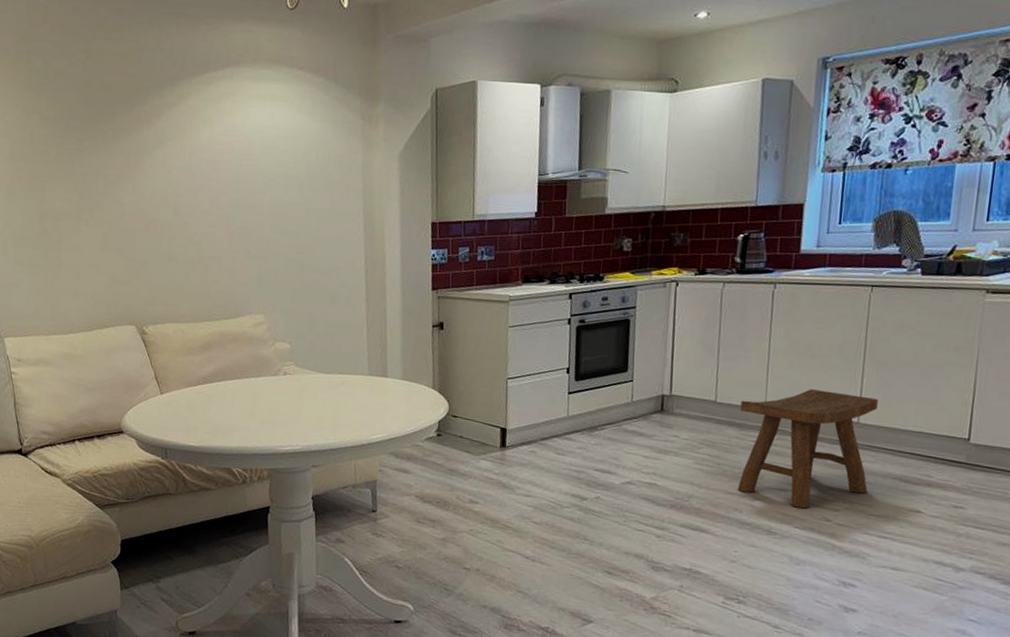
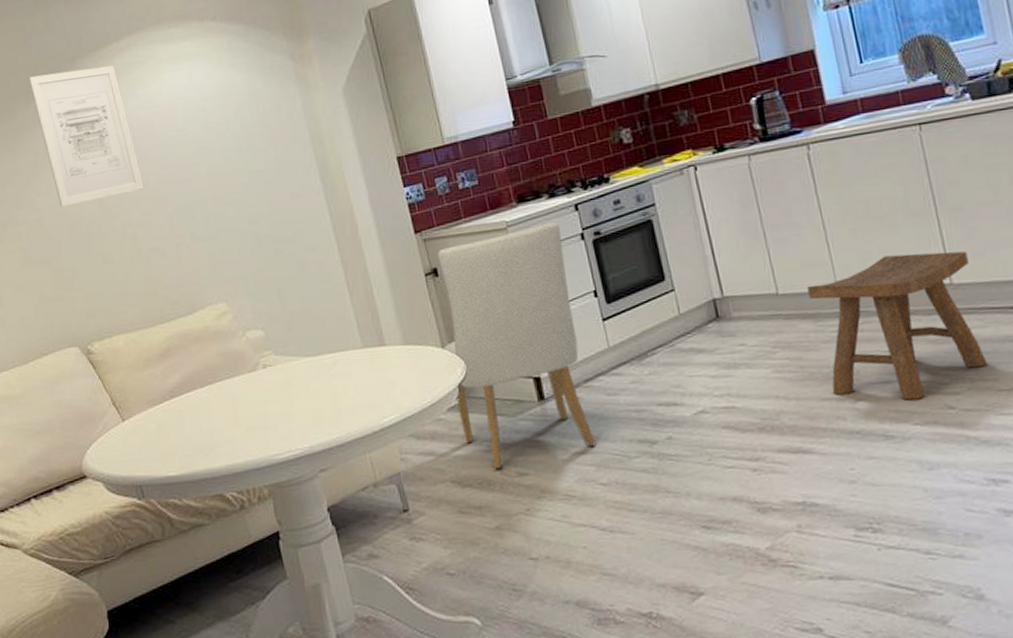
wall art: none [133,86,215,207] -> present [29,65,144,208]
chair: none [432,304,553,495] -> present [437,222,597,470]

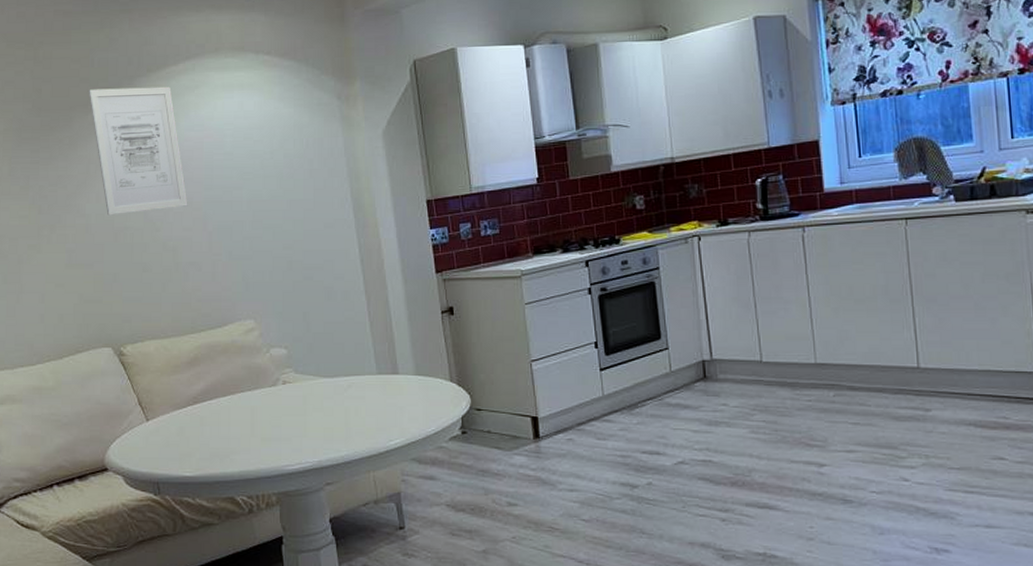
chair: present [437,222,597,470] -> none [450,275,583,498]
stool: present [807,251,988,401] -> none [789,336,943,470]

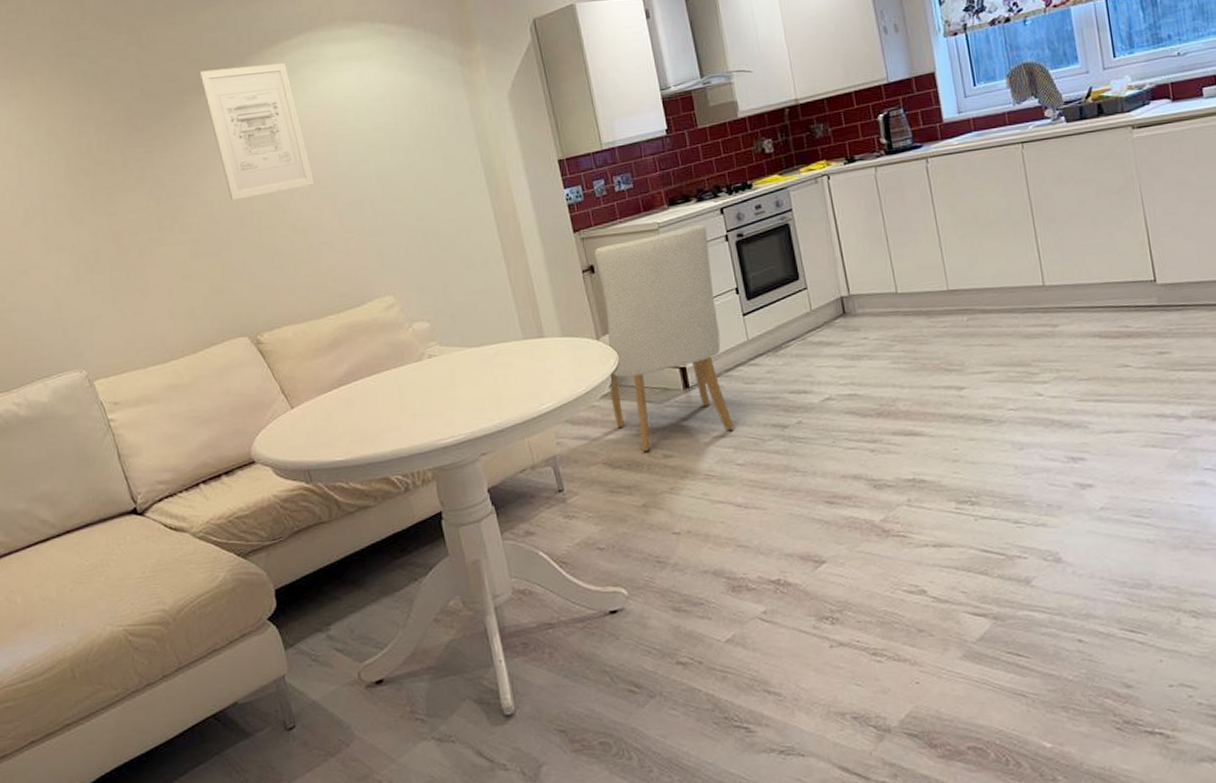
chair: none [450,275,583,498] -> present [594,224,735,452]

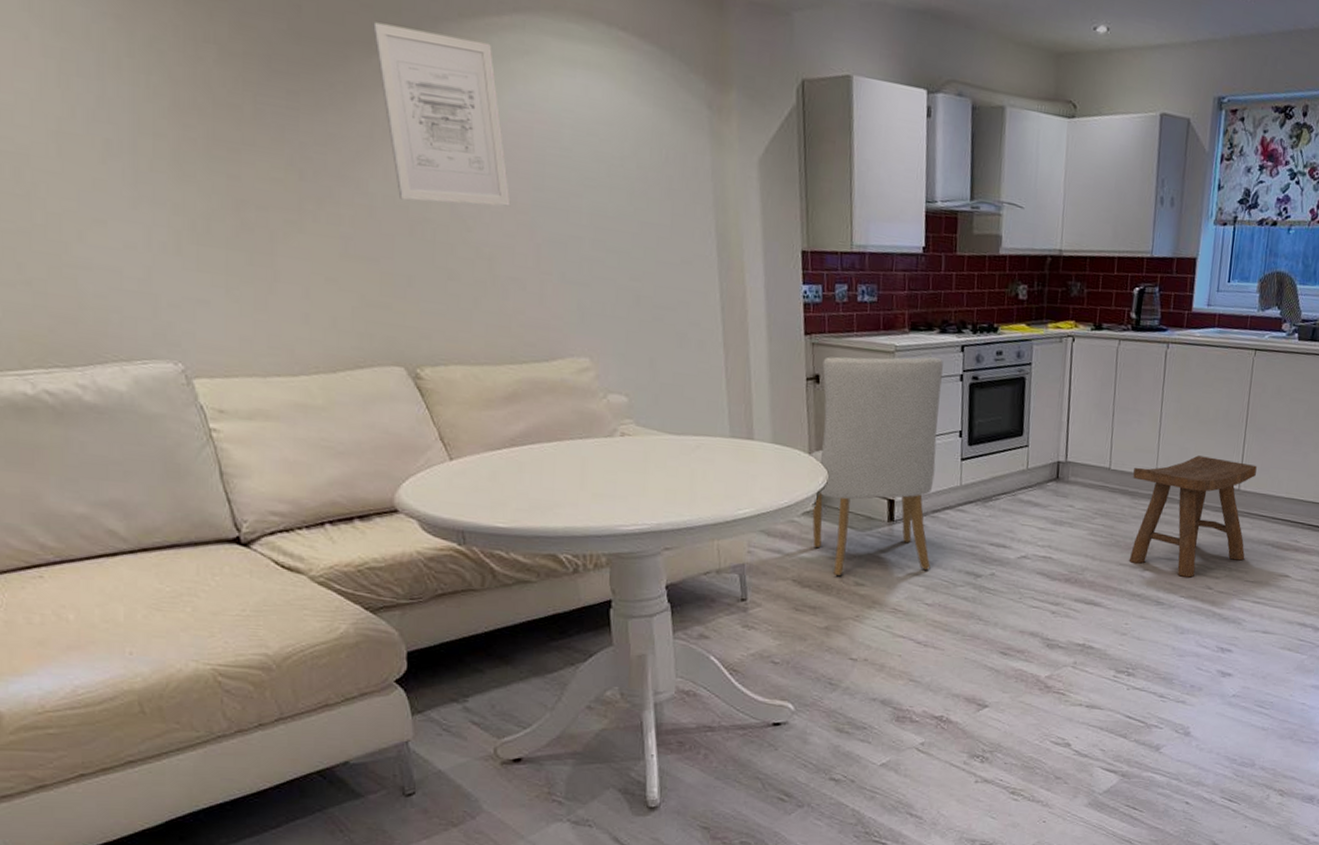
stool: none [922,257,1072,389] -> present [1128,455,1257,578]

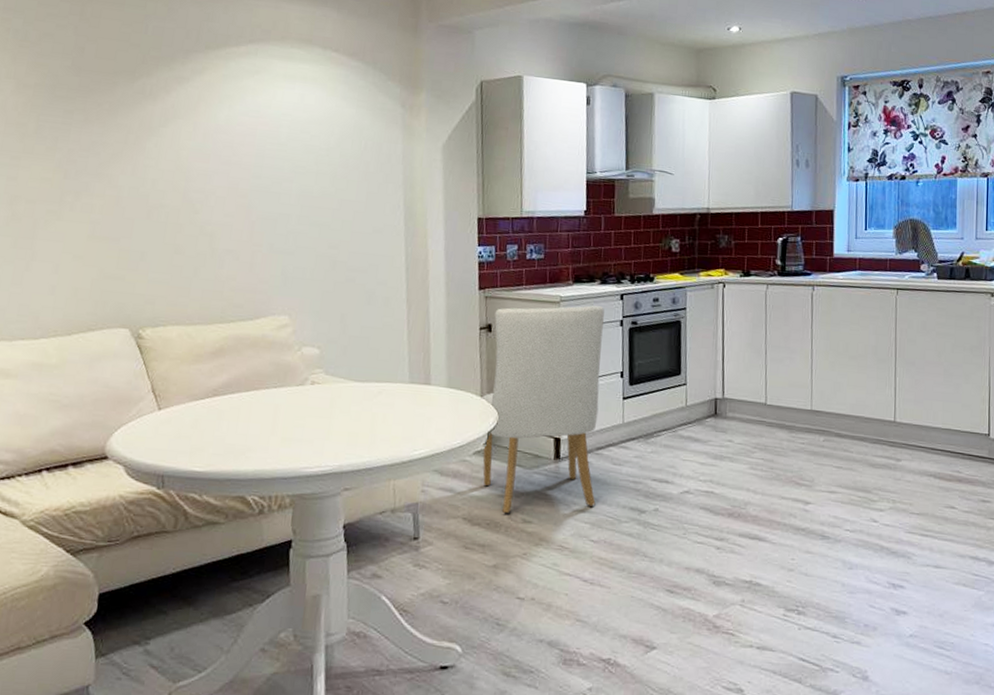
wall art: present [373,22,511,207] -> none [137,56,233,192]
stool: present [1128,455,1257,578] -> none [789,389,910,511]

